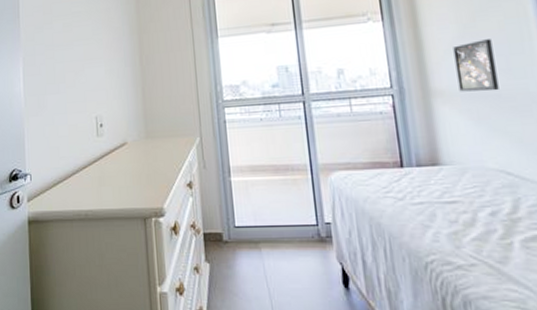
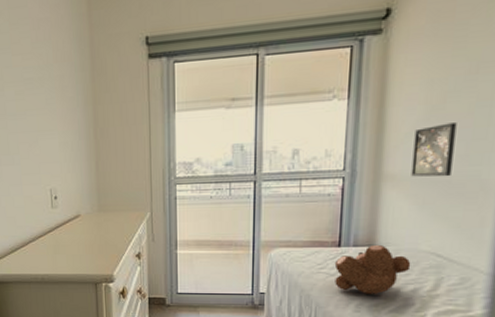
teddy bear: none [400,164,483,220] -> present [334,245,411,294]

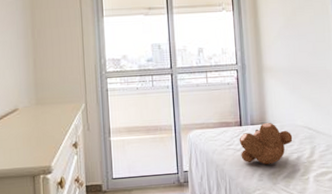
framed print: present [411,123,457,177] -> none [280,29,308,69]

